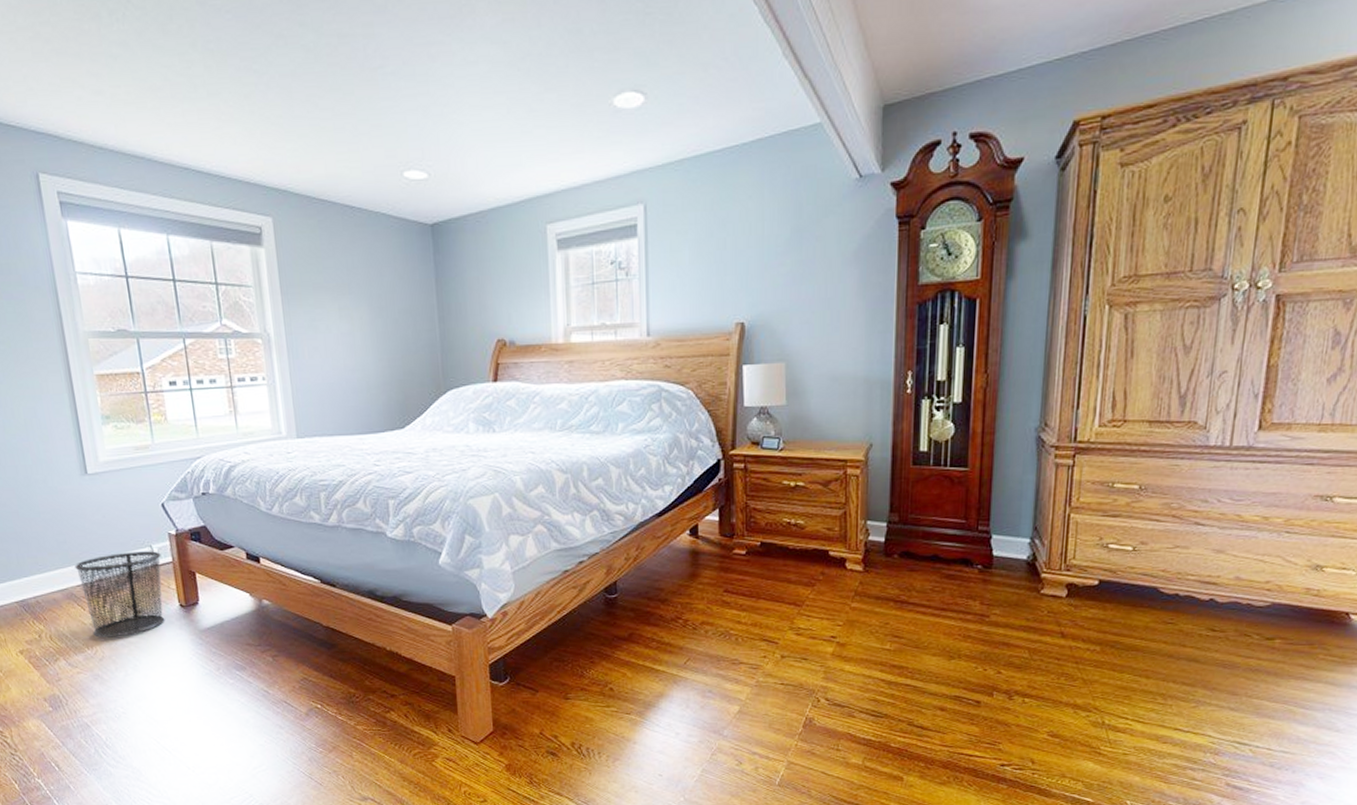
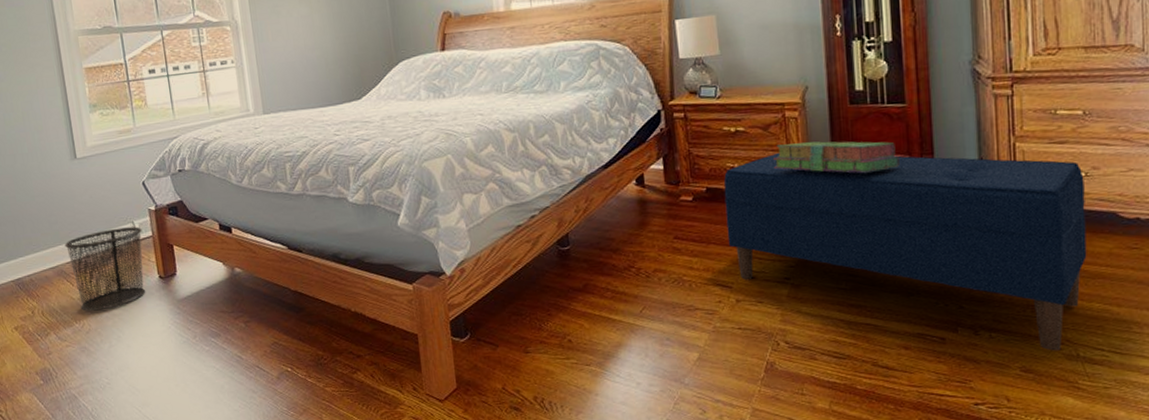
bench: none [778,510,1132,718] -> present [723,152,1087,351]
stack of books: none [831,501,956,535] -> present [774,141,900,173]

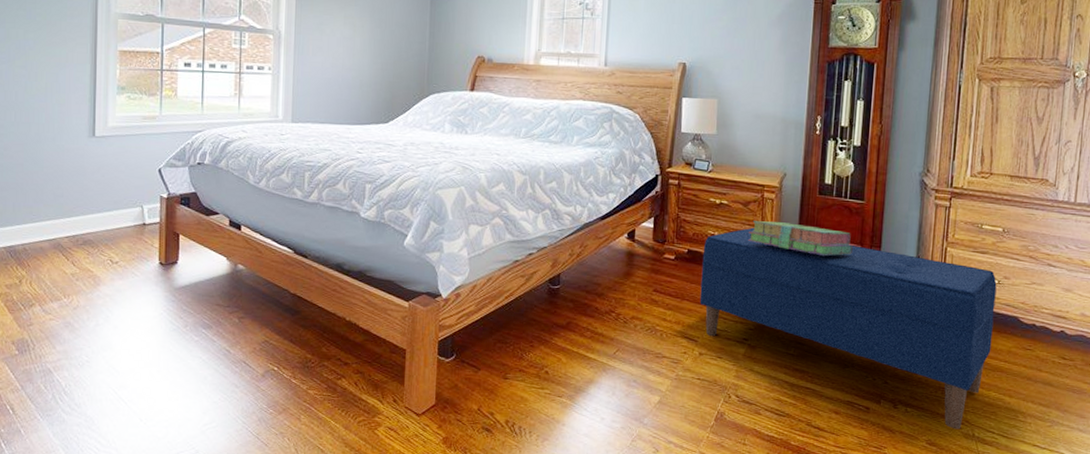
waste bin: present [65,226,146,311] -> none [67,210,150,289]

